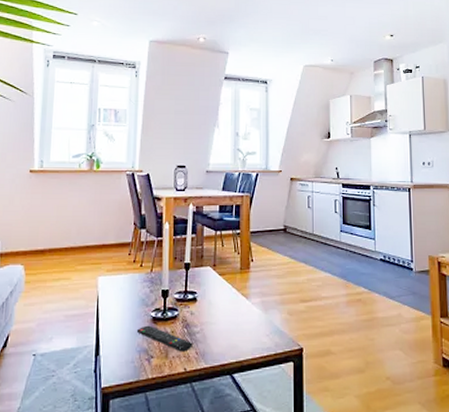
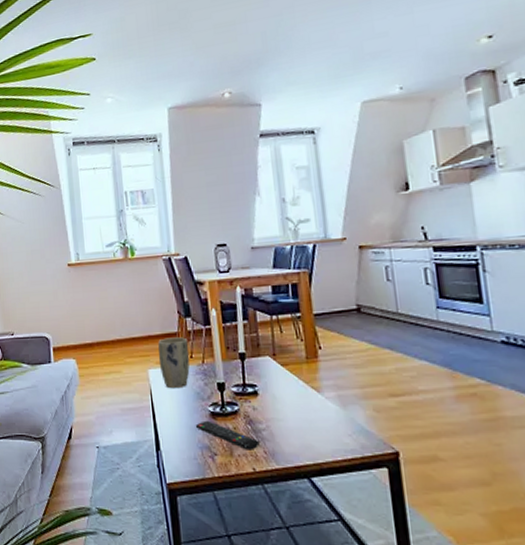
plant pot: none [109,247,140,295] -> present [158,337,190,389]

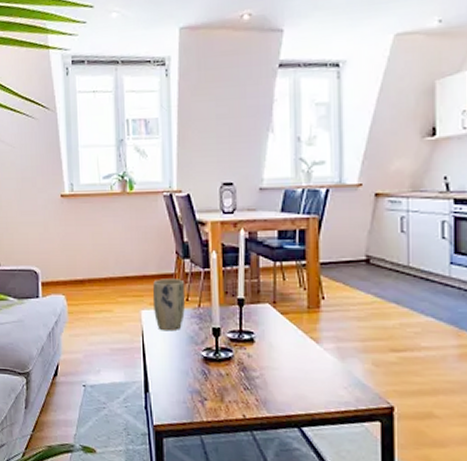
remote control: present [195,420,260,450] -> none [186,365,252,397]

